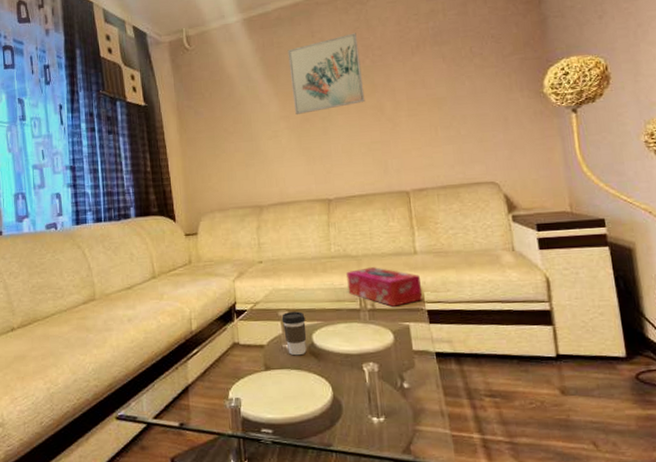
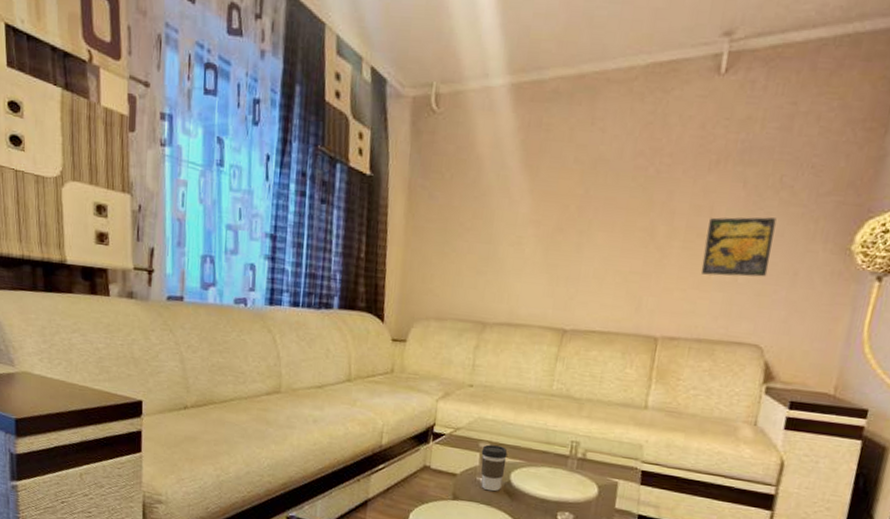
wall art: present [287,33,365,114] -> none [548,129,647,222]
tissue box: present [346,267,423,307] -> none [560,413,644,461]
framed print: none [424,79,483,133] -> present [700,217,777,277]

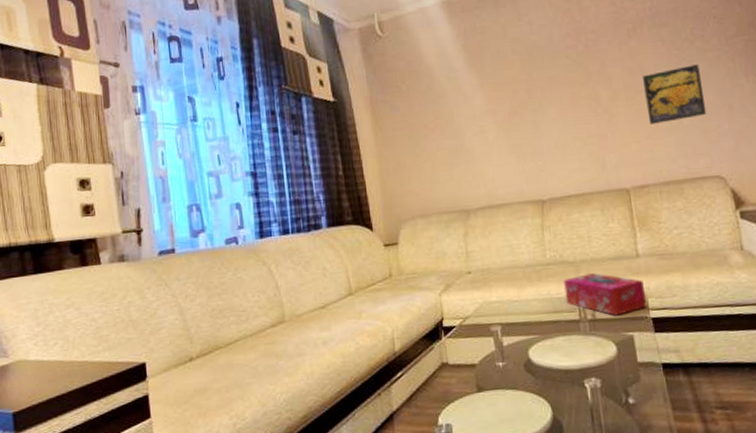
coffee cup: present [481,444,508,492] -> none [494,325,523,375]
tissue box: none [560,413,644,461] -> present [564,273,648,316]

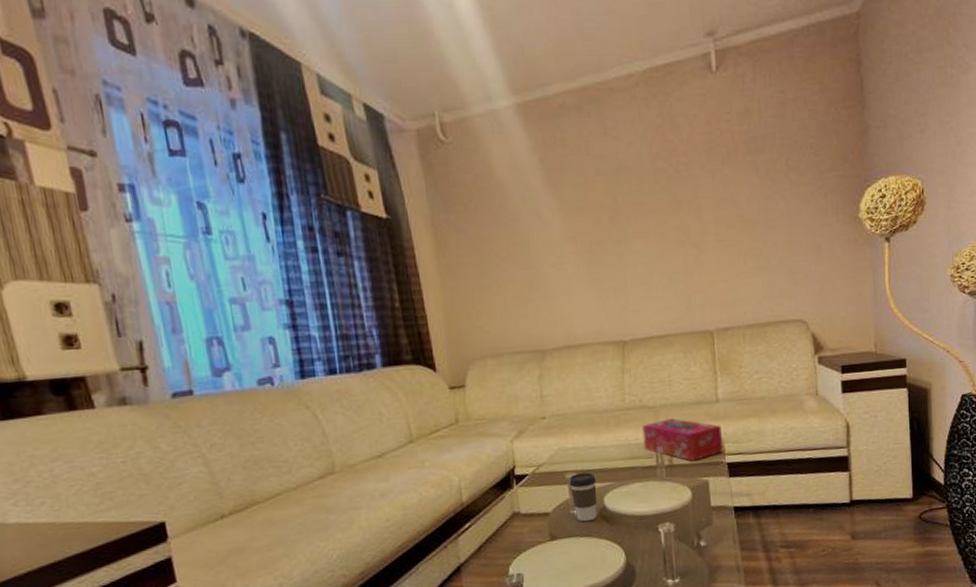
coffee cup: none [494,325,523,375] -> present [569,472,598,522]
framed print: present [643,64,707,124] -> none [734,199,795,262]

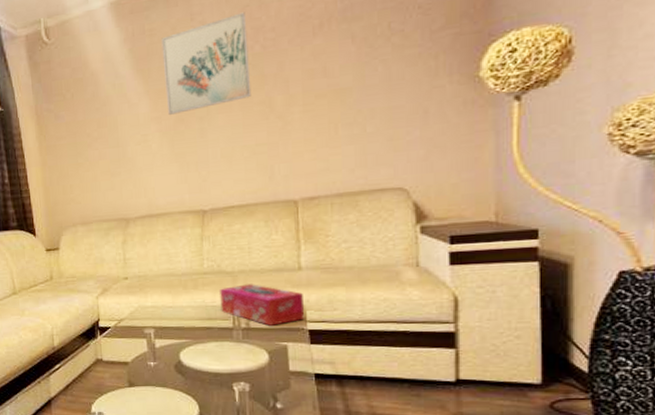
coffee cup: present [569,472,598,522] -> none [147,329,174,373]
wall art: none [574,132,667,236] -> present [161,12,252,115]

